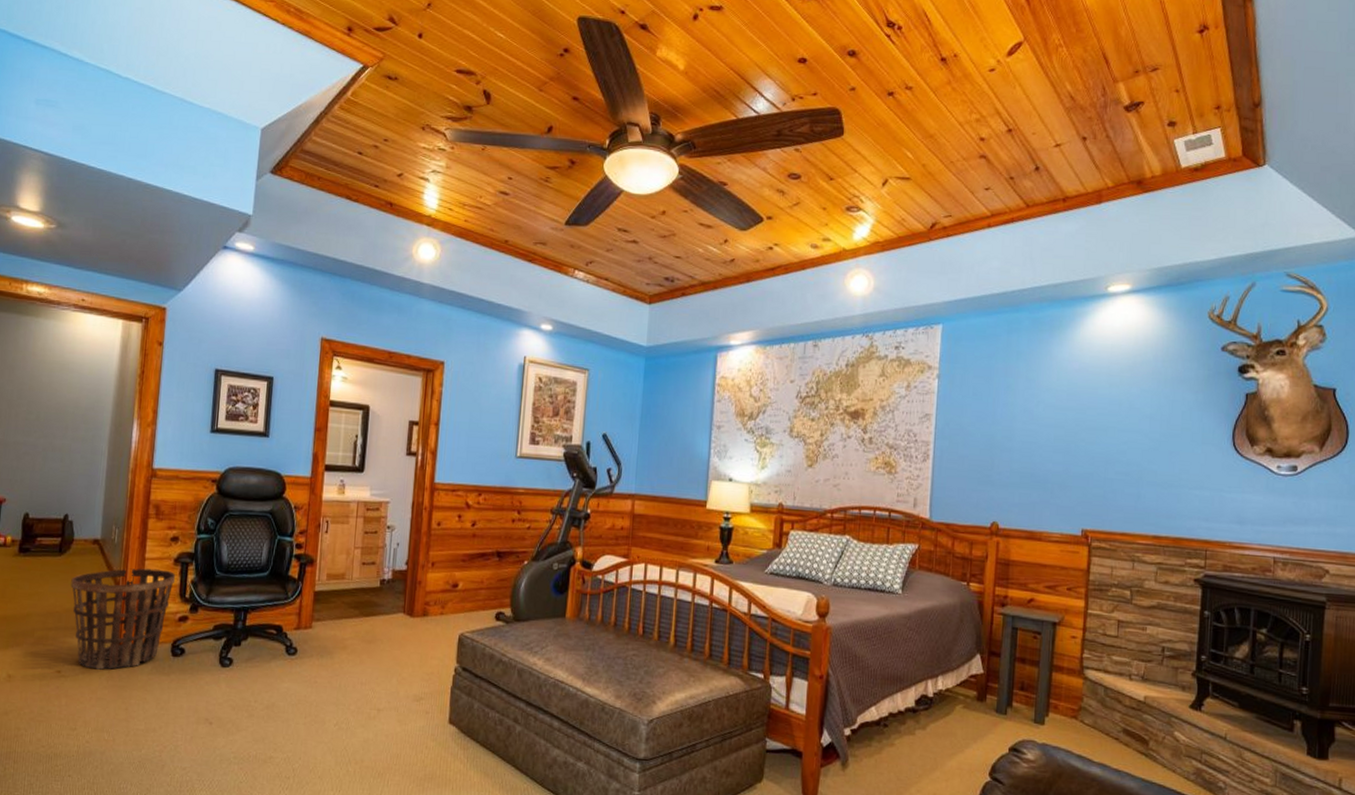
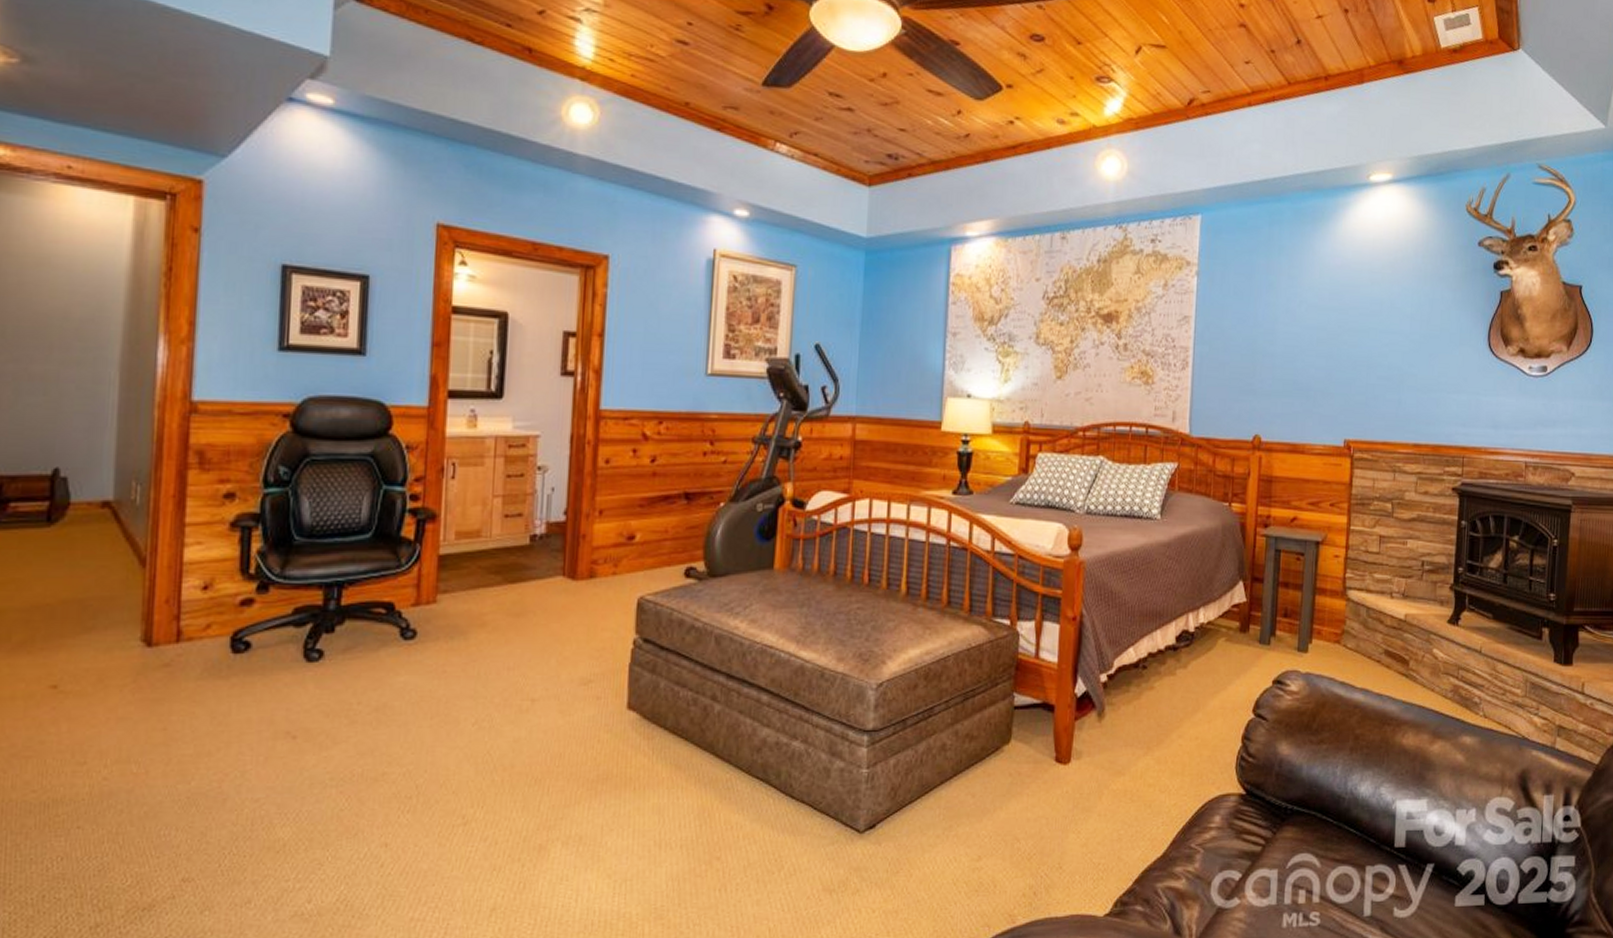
basket: present [70,568,176,670] -> none [68,537,234,679]

